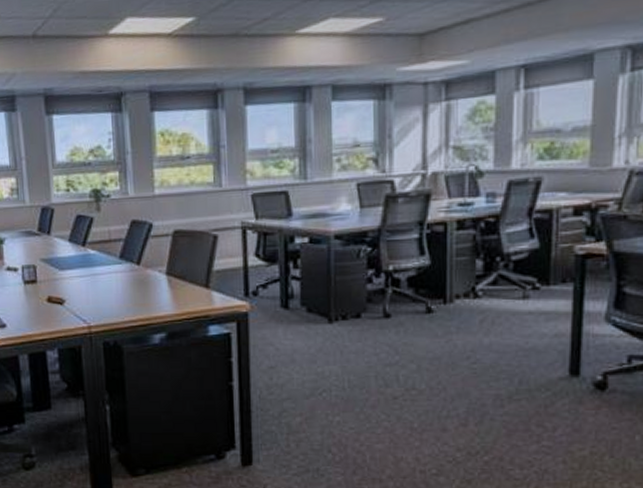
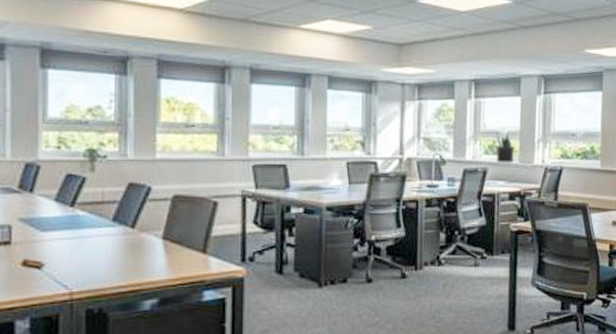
planter: none [555,129,584,170] -> present [496,133,515,163]

